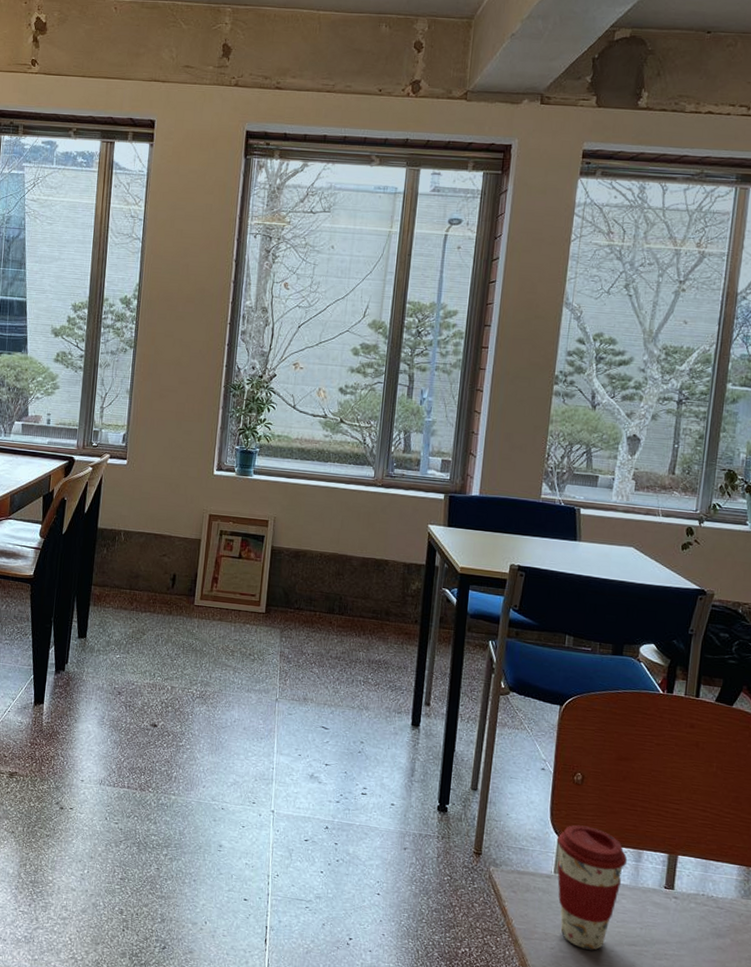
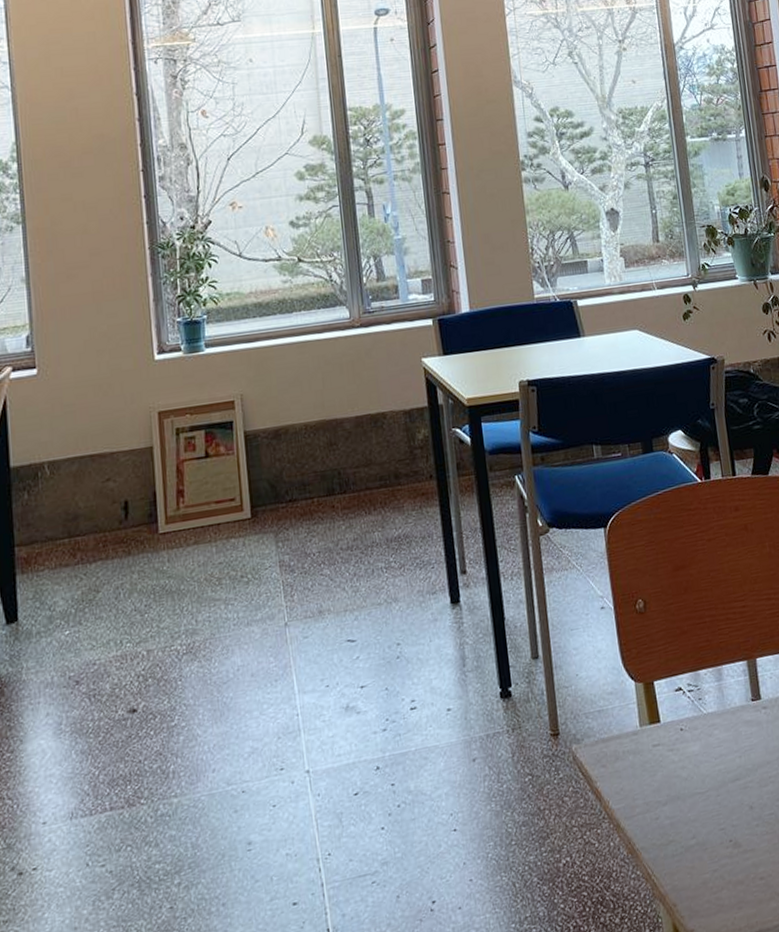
coffee cup: present [557,825,628,950] -> none [634,657,710,806]

